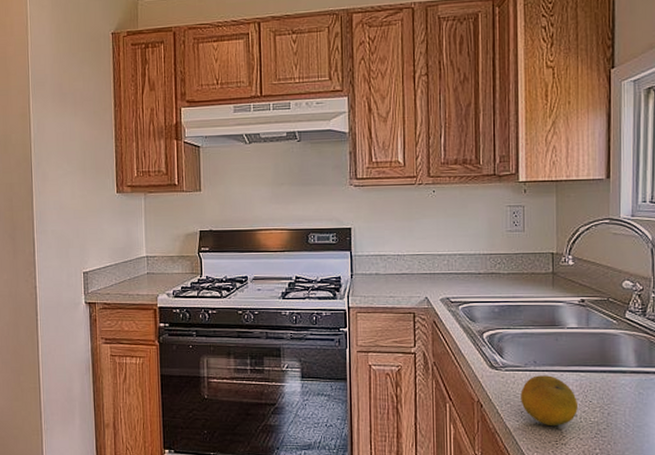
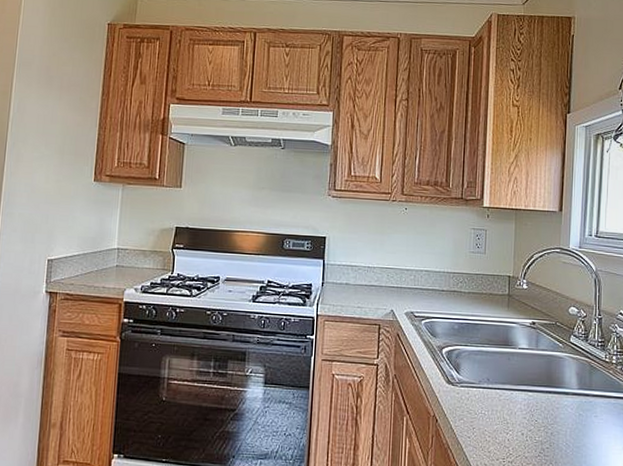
fruit: present [521,375,577,427] -> none [473,393,525,444]

